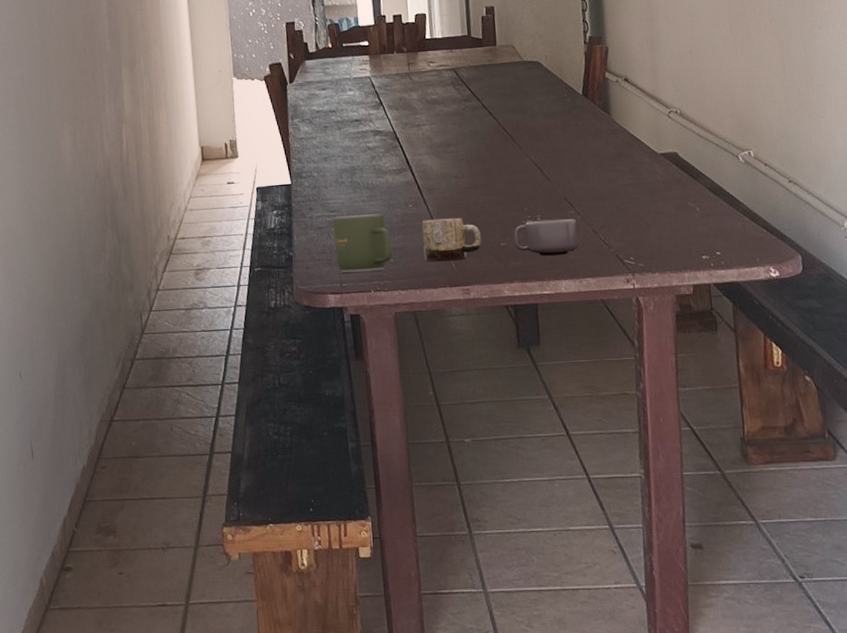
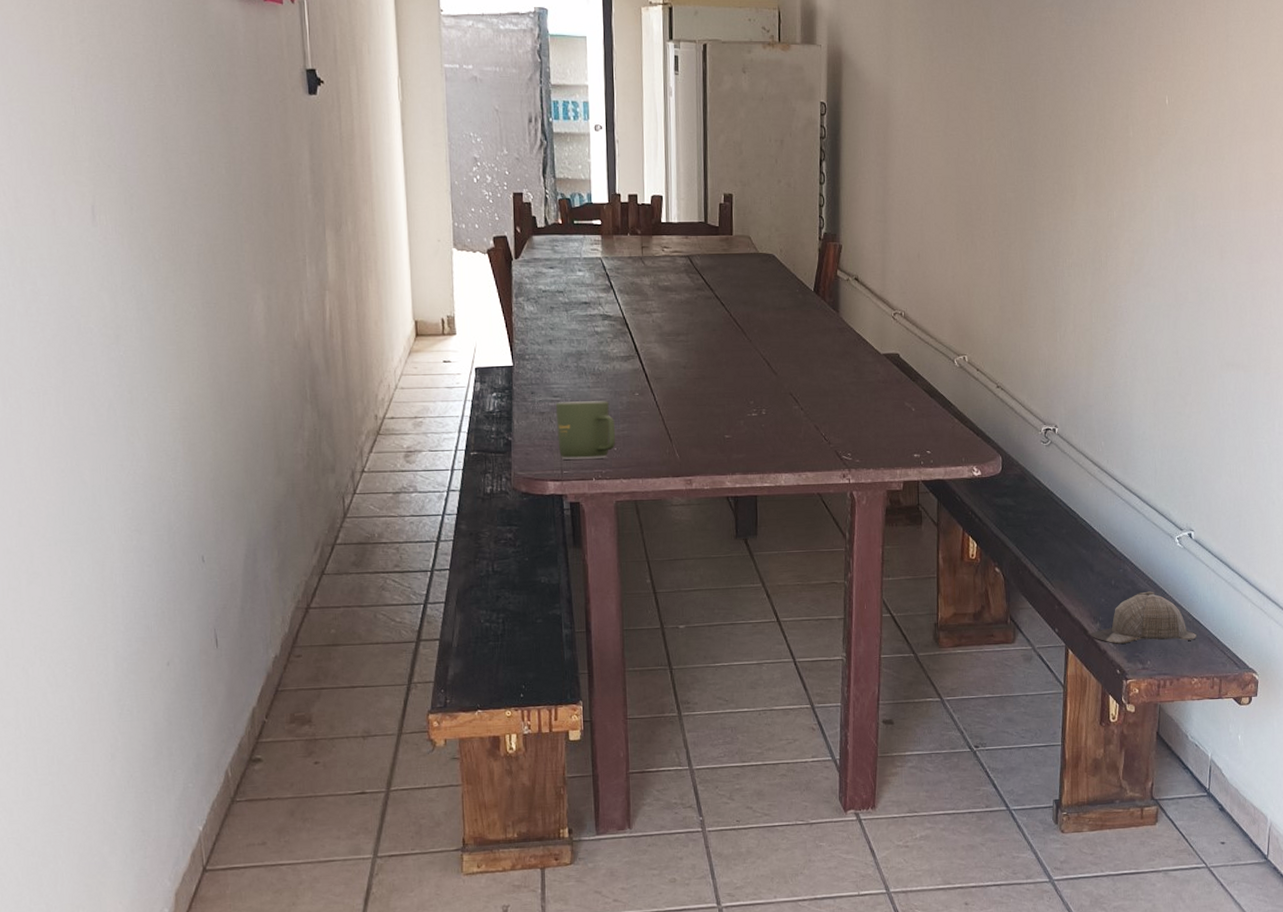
mug: present [422,217,482,262] -> none [648,408,707,452]
mug: present [514,219,579,257] -> none [739,413,801,450]

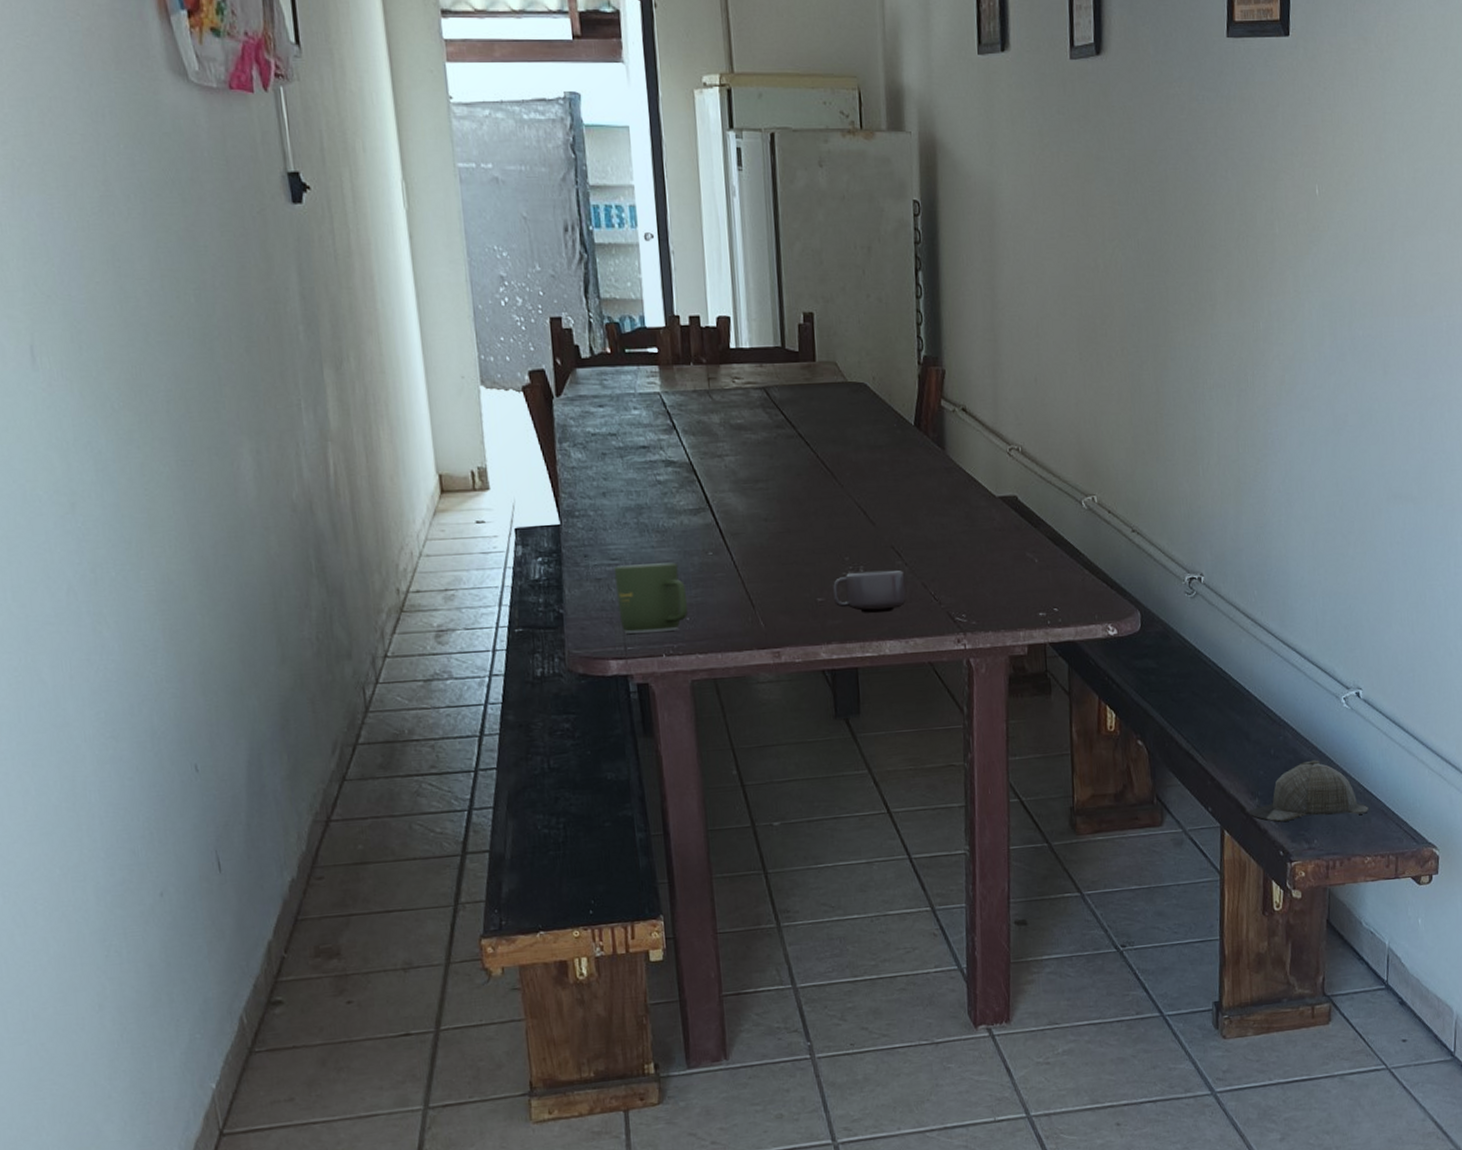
mug: none [739,413,801,450] -> present [833,570,906,614]

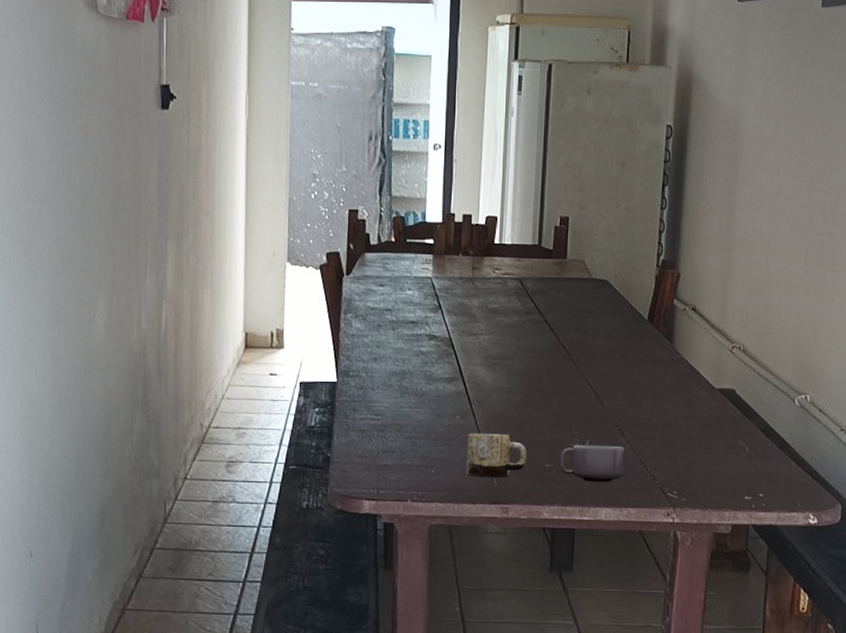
mug: present [613,562,688,635] -> none [376,421,434,481]
mug: none [724,568,796,621] -> present [467,433,528,478]

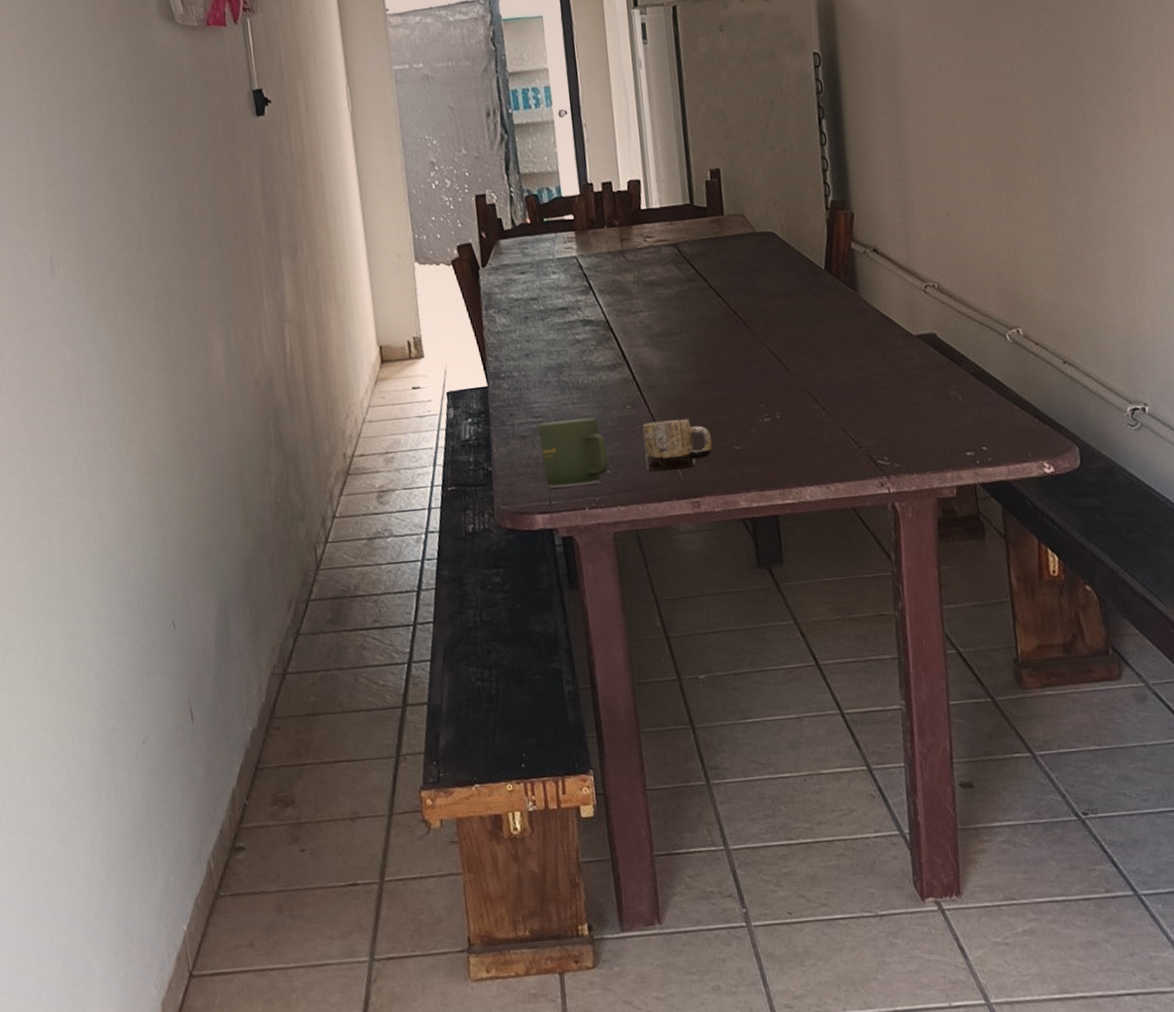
mug: none [376,421,434,481] -> present [537,417,609,489]
mug: present [560,444,625,483] -> none [750,415,825,460]

